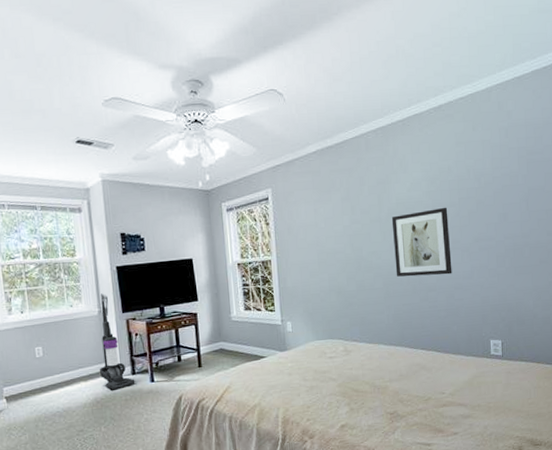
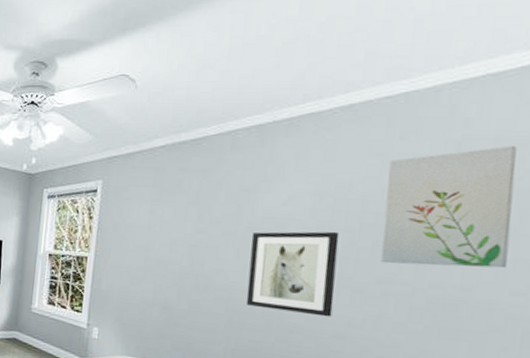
wall art: none [469,129,543,226] -> present [381,146,517,269]

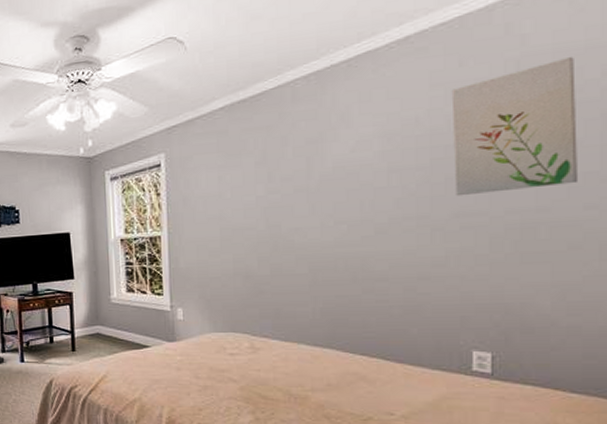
wall art: present [246,231,340,318] -> none [324,171,415,261]

